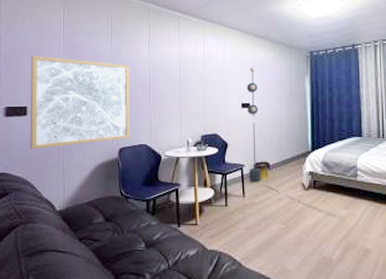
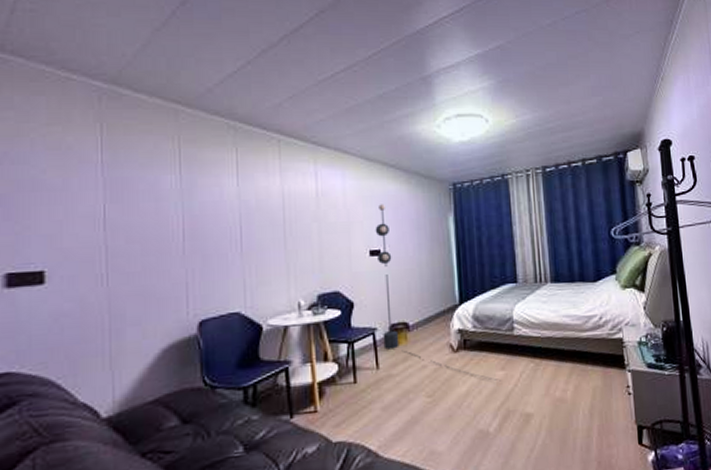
wall art: present [30,55,130,150] -> none [49,195,214,334]

